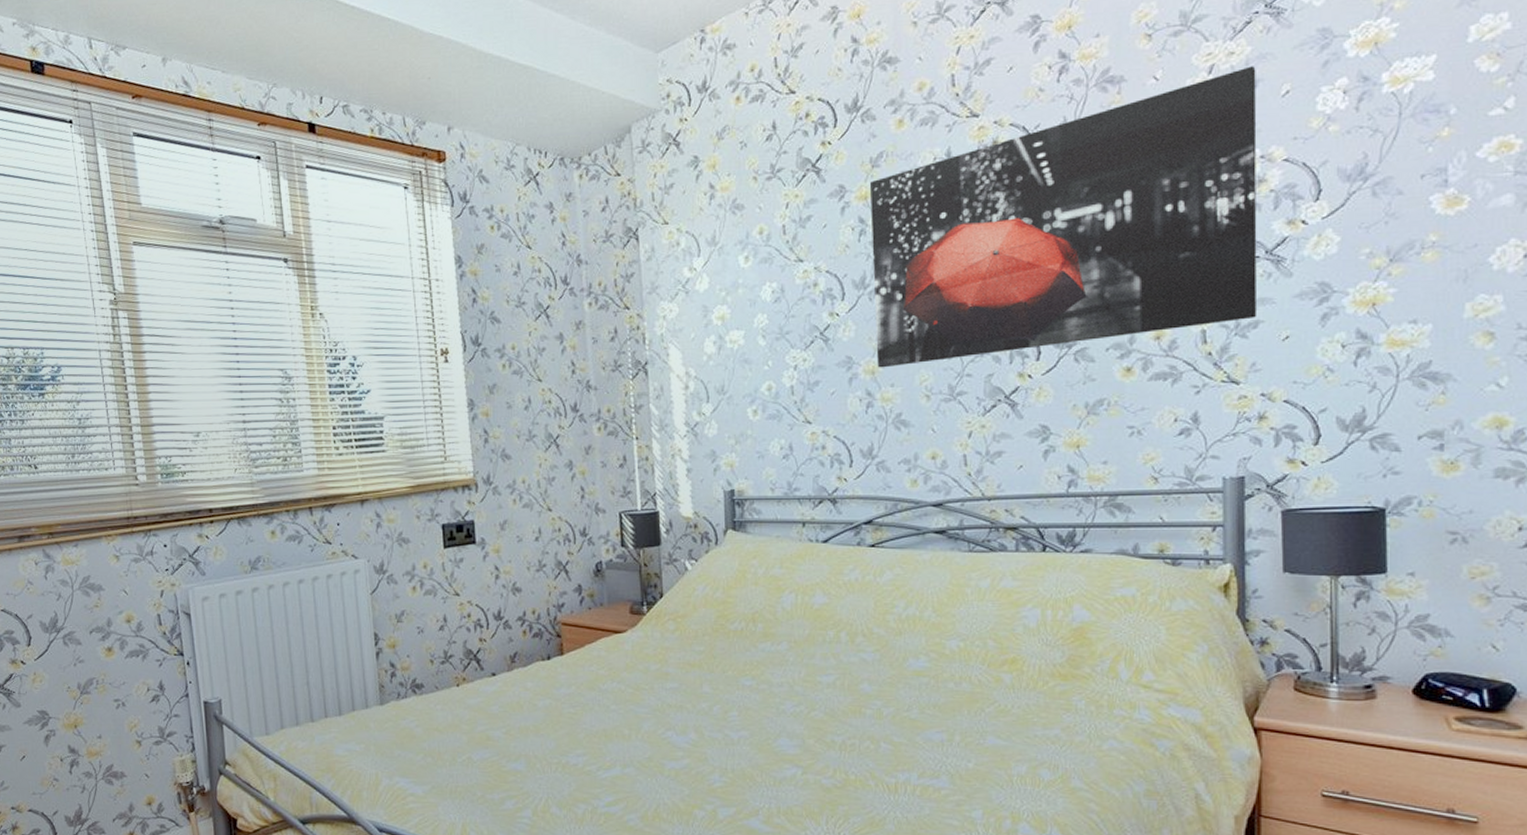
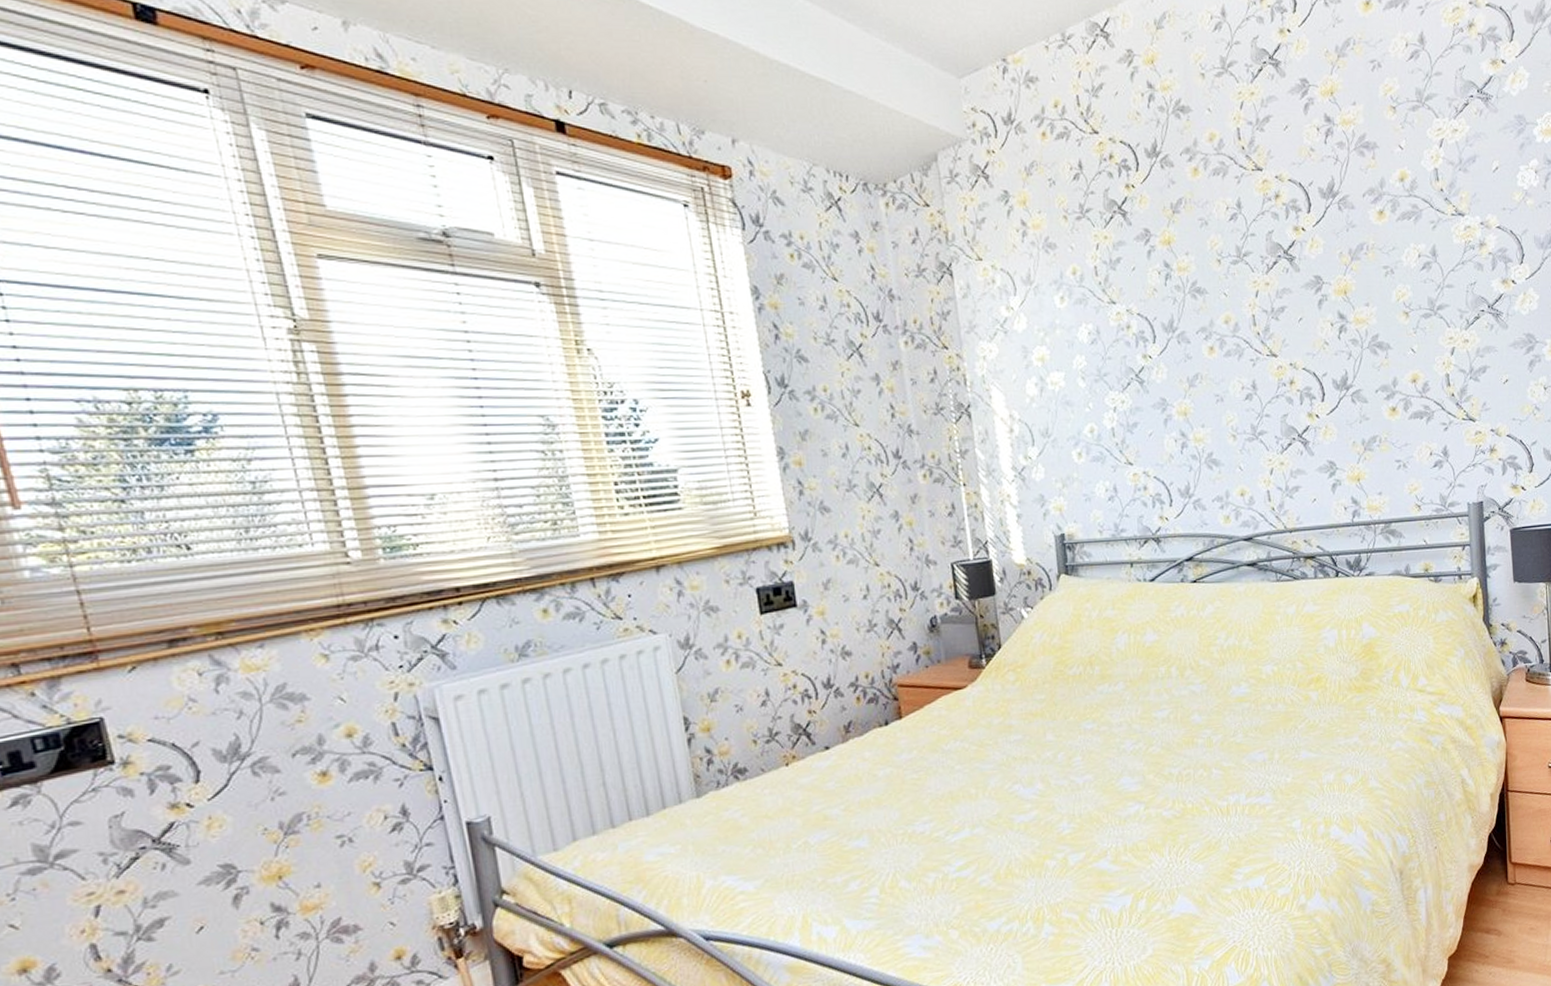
wall art: present [869,66,1258,368] -> none [1171,143,1485,410]

